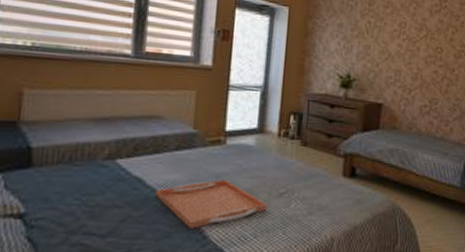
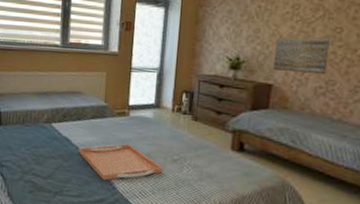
wall art: none [382,56,432,94] -> present [272,37,330,75]

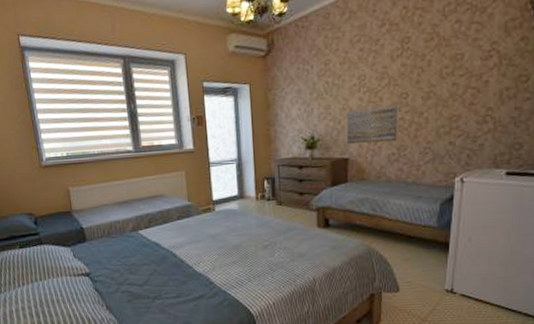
serving tray: present [78,144,163,181] -> none [170,238,256,277]

